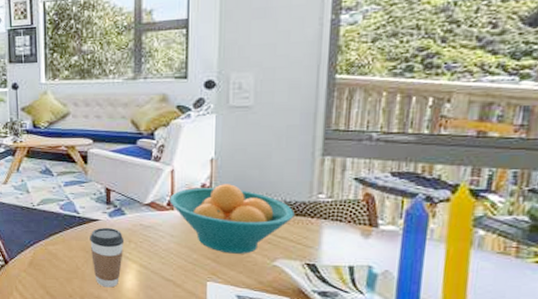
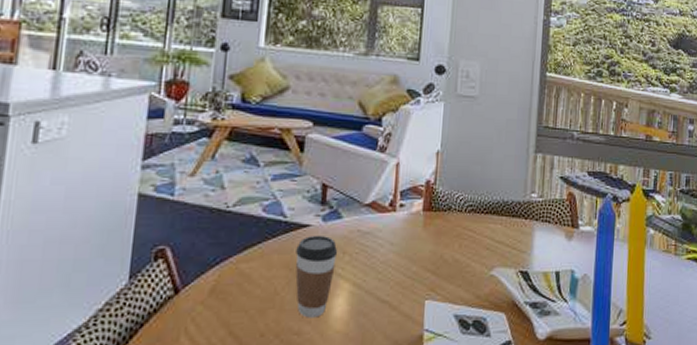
fruit bowl: present [169,184,295,254] -> none [392,181,511,263]

